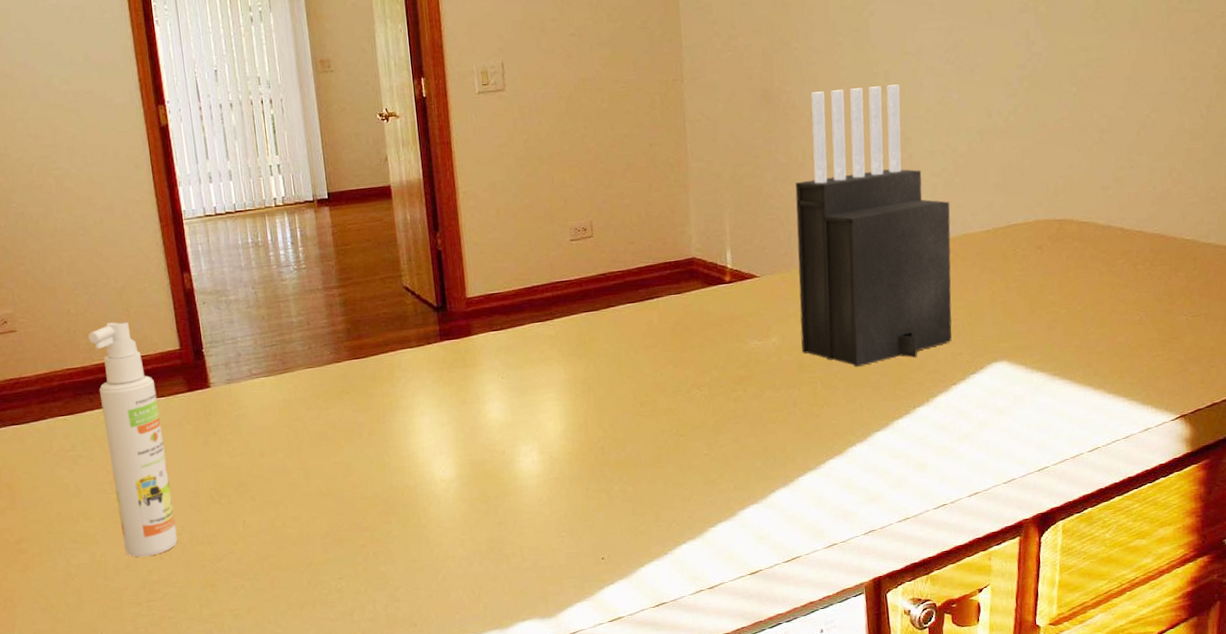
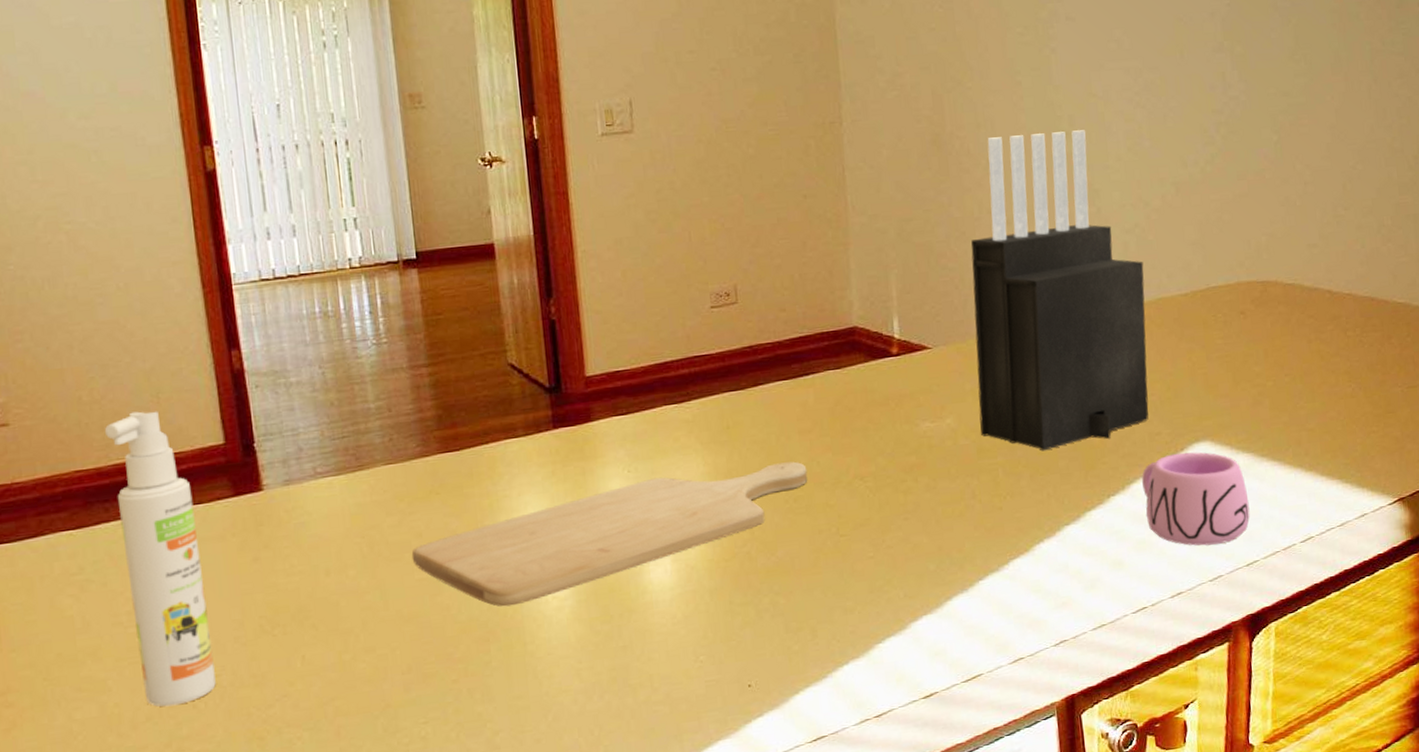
chopping board: none [327,372,652,487] -> present [411,461,808,607]
mug: none [944,370,1042,453] -> present [1142,452,1250,546]

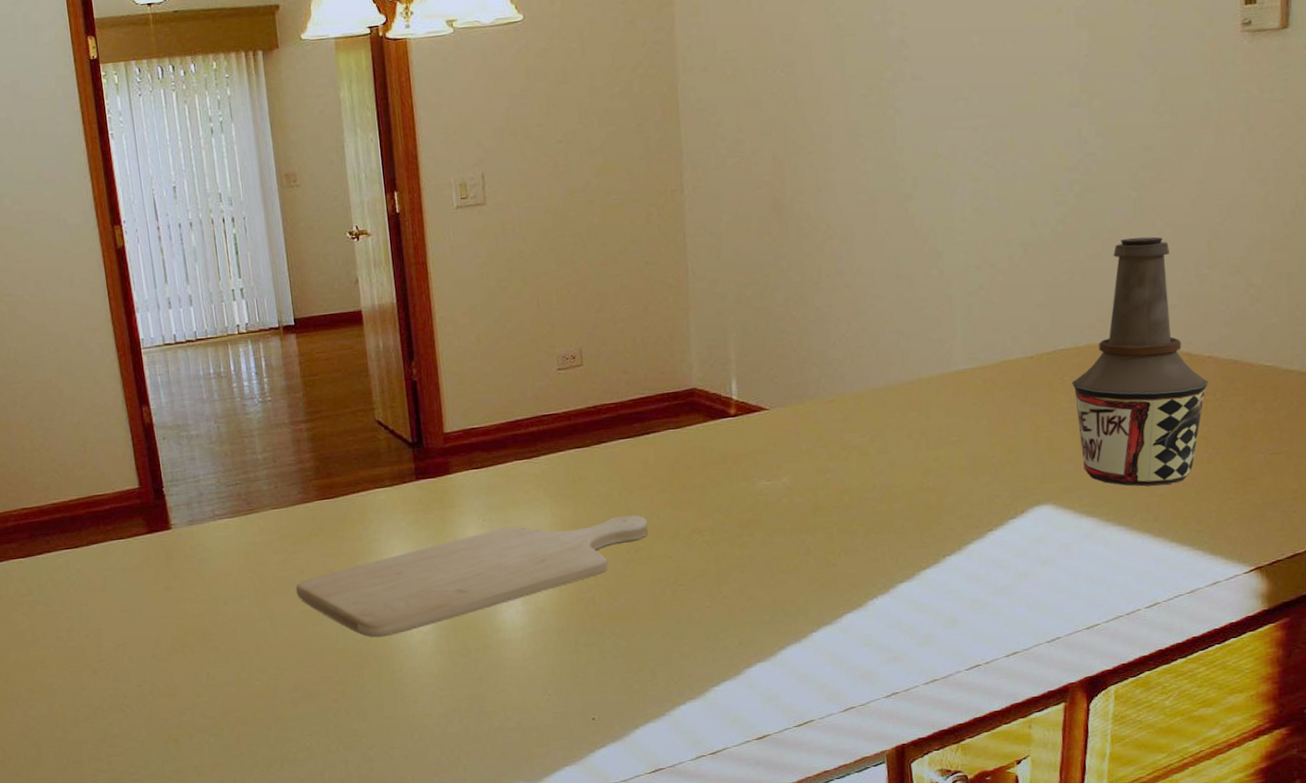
spray bottle: present [104,411,216,707] -> none [43,458,139,710]
knife block: present [971,130,1149,451] -> none [809,191,988,511]
mug: present [1142,452,1250,546] -> none [979,515,1092,608]
bottle: none [1224,178,1349,422] -> present [1071,236,1209,487]

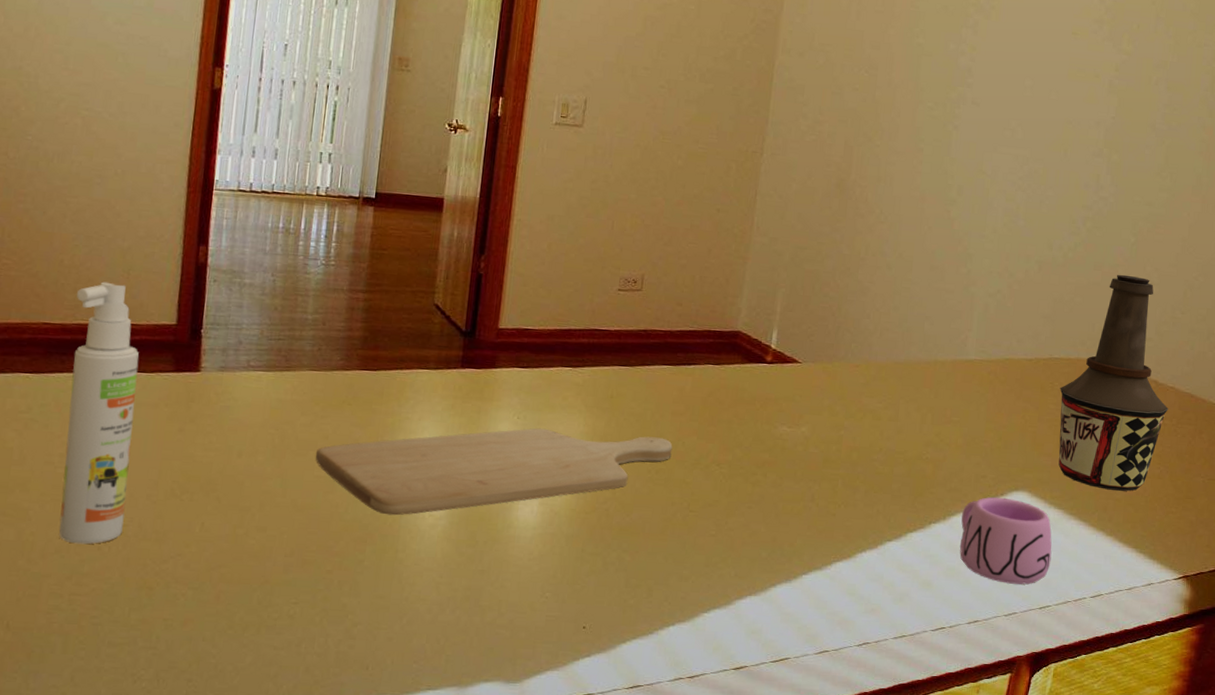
spray bottle: none [43,458,139,710] -> present [59,281,139,545]
mug: none [979,515,1092,608] -> present [959,497,1052,585]

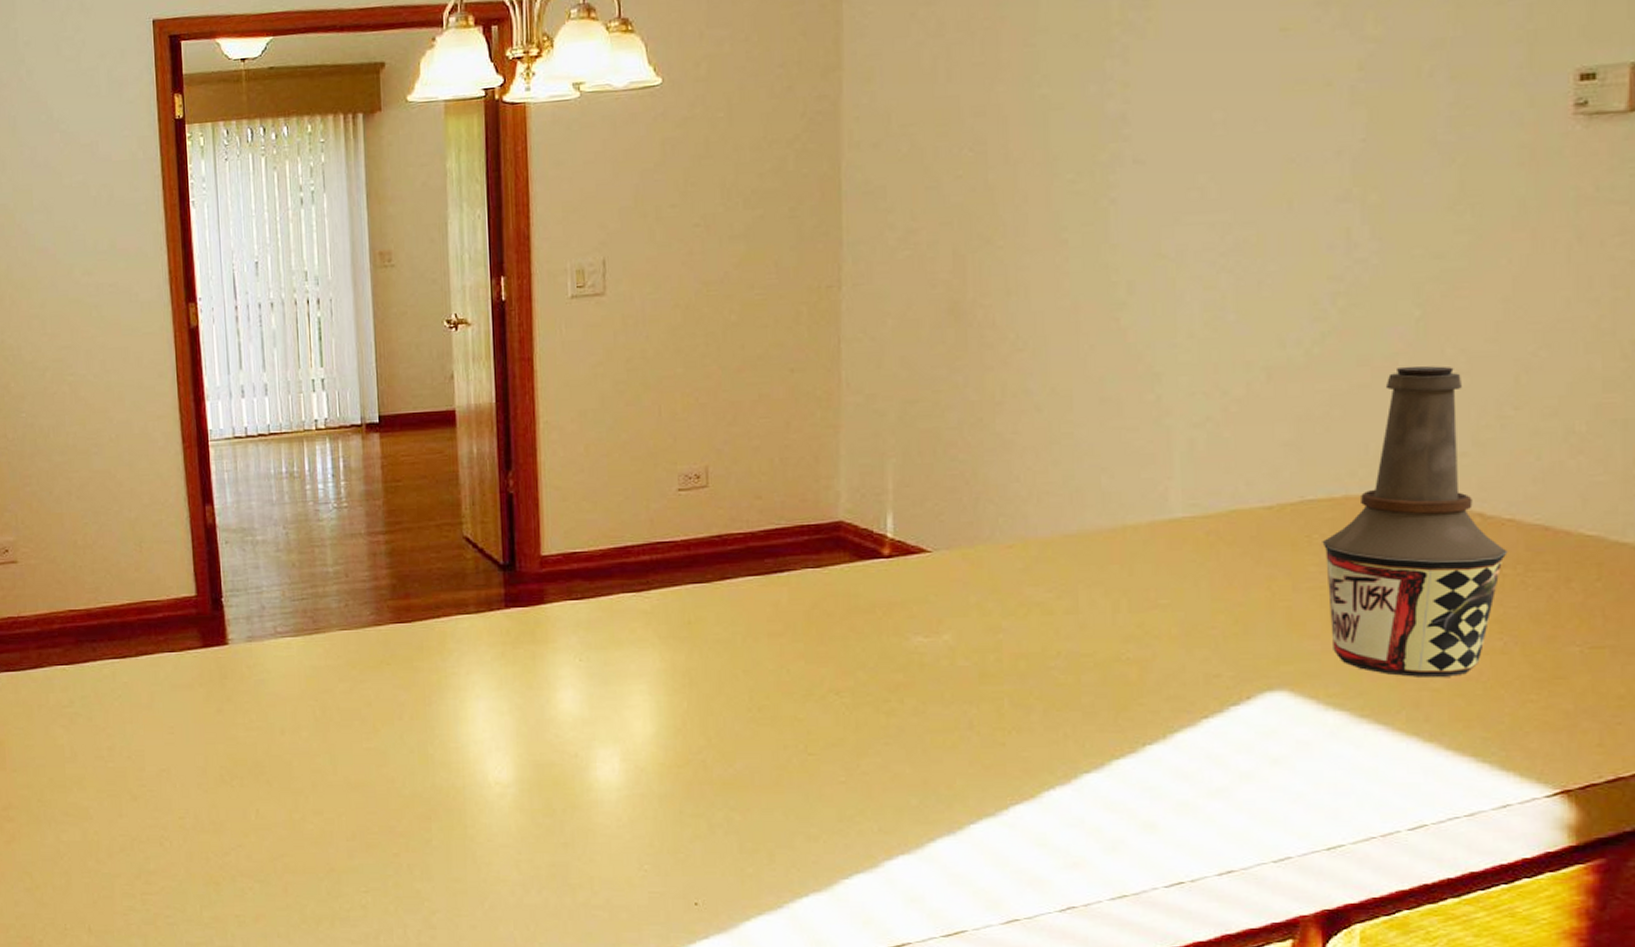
spray bottle: present [59,281,139,545] -> none [94,558,180,841]
chopping board: present [315,428,673,516] -> none [360,666,775,787]
mug: present [959,497,1052,585] -> none [1190,702,1338,818]

